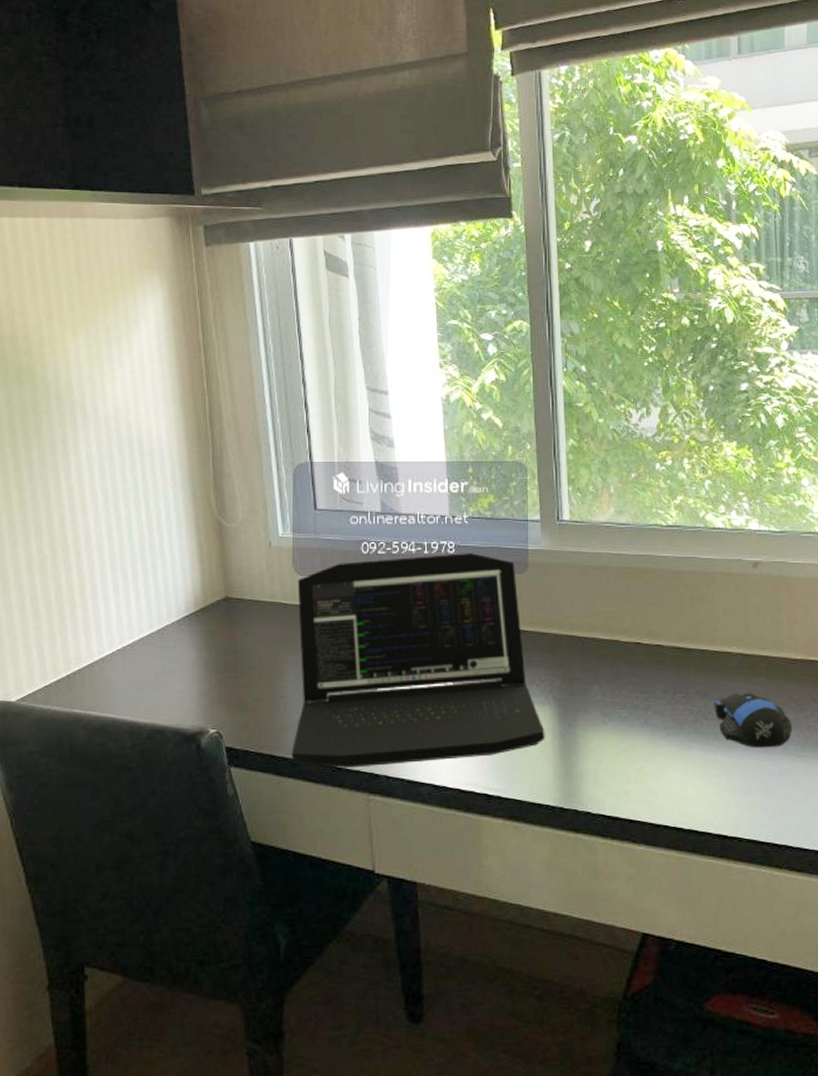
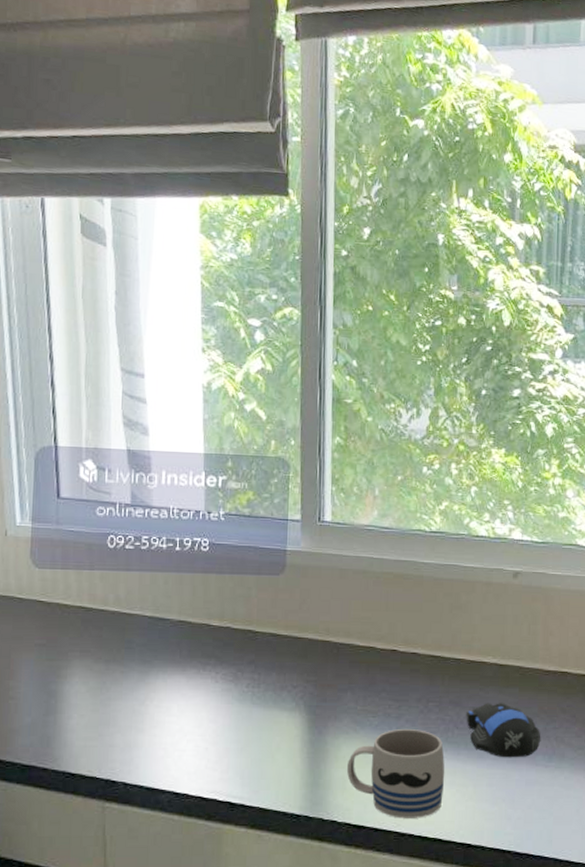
laptop: present [291,553,545,768] -> none [21,551,294,774]
mug: none [599,720,697,810] -> present [347,728,445,819]

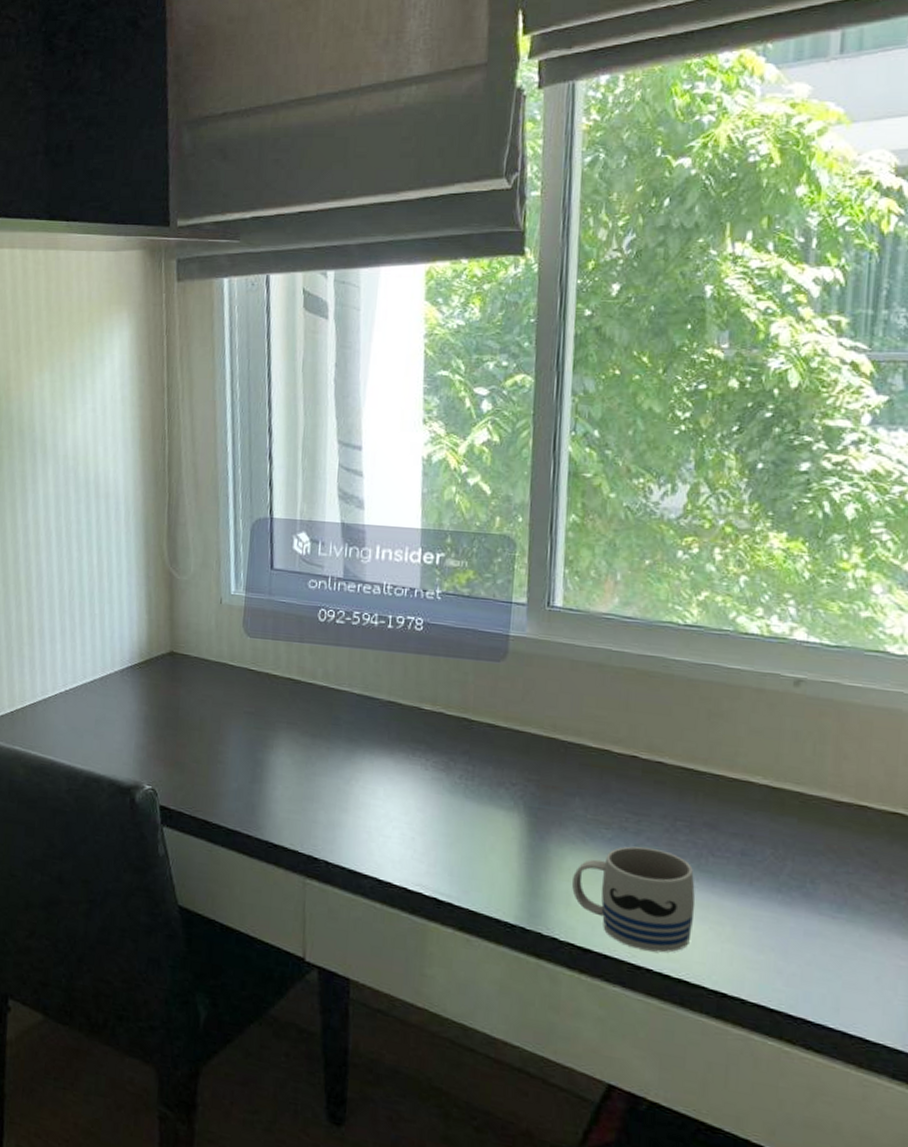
computer mouse: present [466,703,540,758] -> none [724,830,827,902]

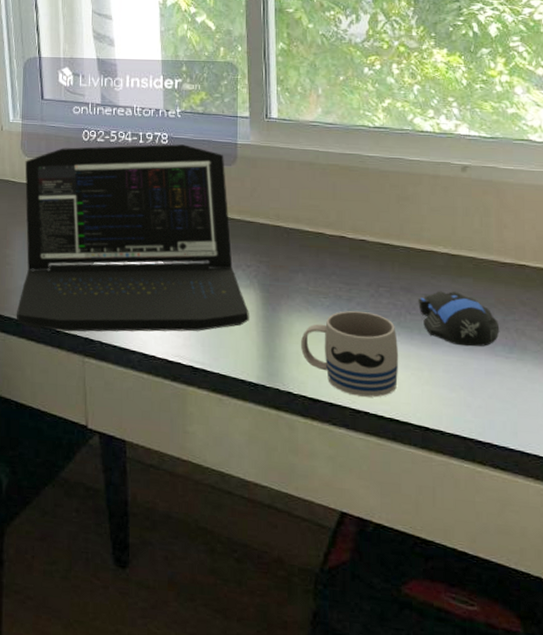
laptop: none [226,628,511,858] -> present [16,144,249,332]
computer mouse: none [724,830,827,902] -> present [418,291,499,347]

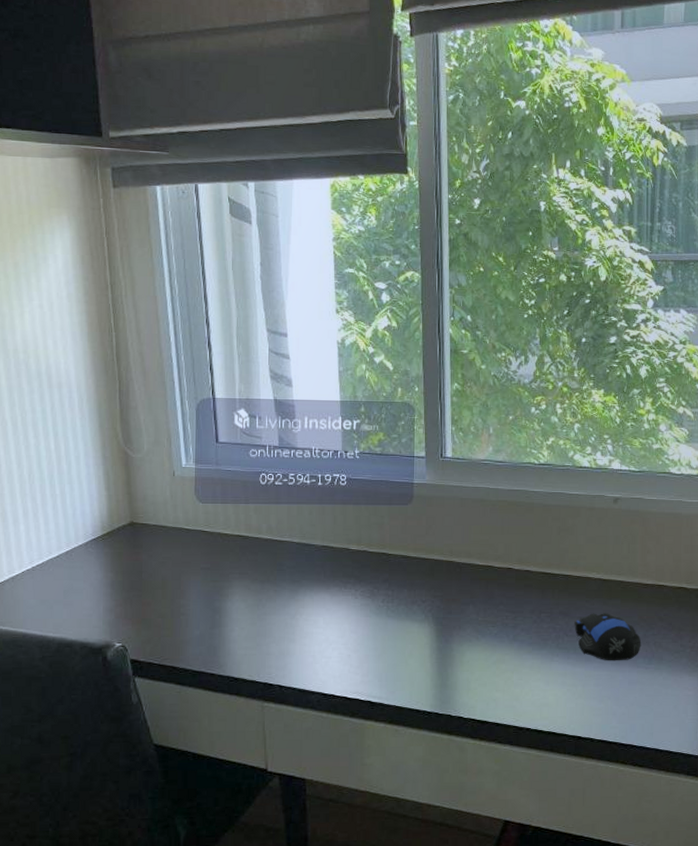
laptop: present [16,144,249,332] -> none [192,485,424,678]
mug: present [301,310,399,398] -> none [471,636,557,715]

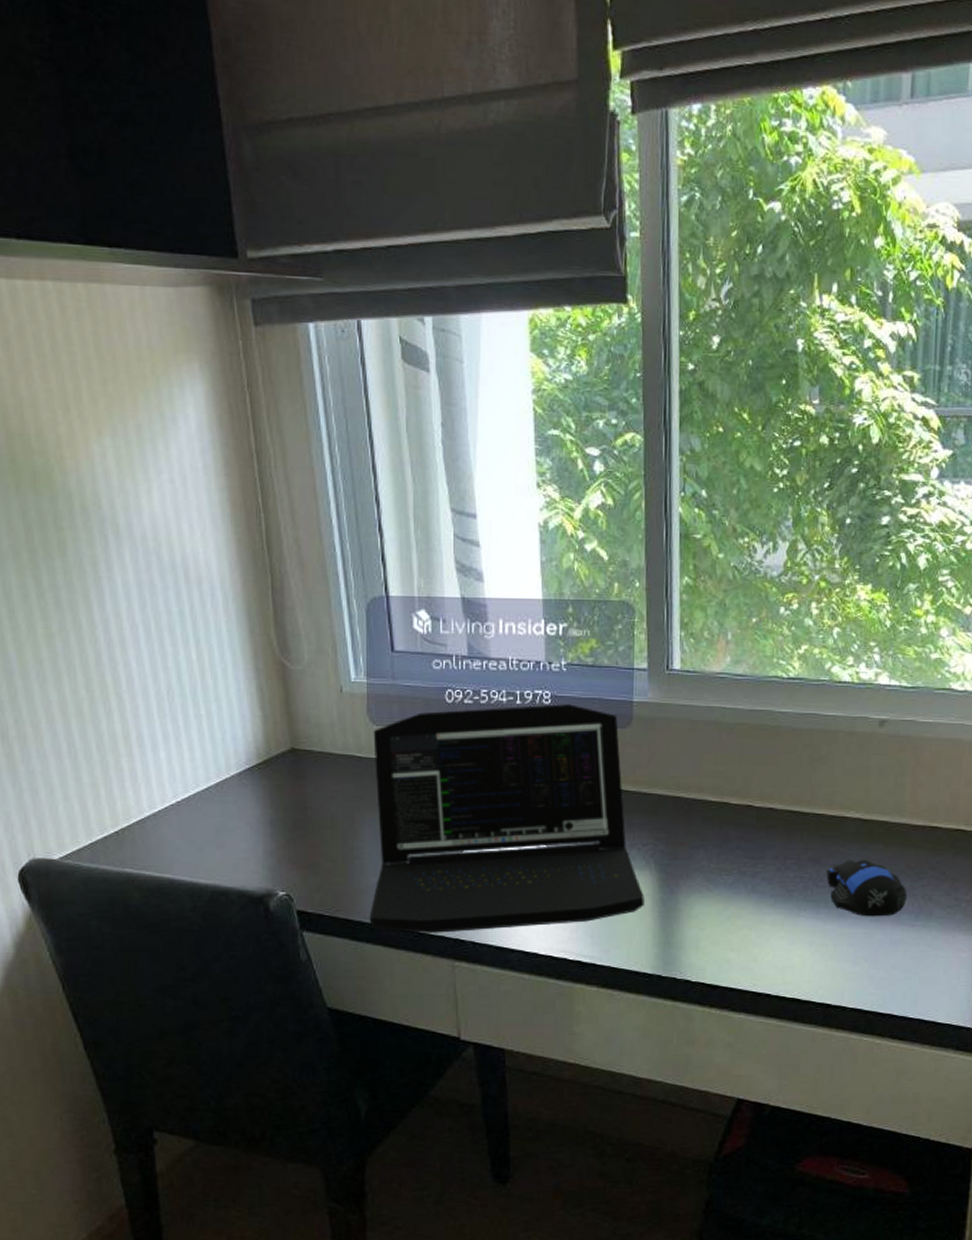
laptop: none [192,485,424,678] -> present [369,704,645,933]

